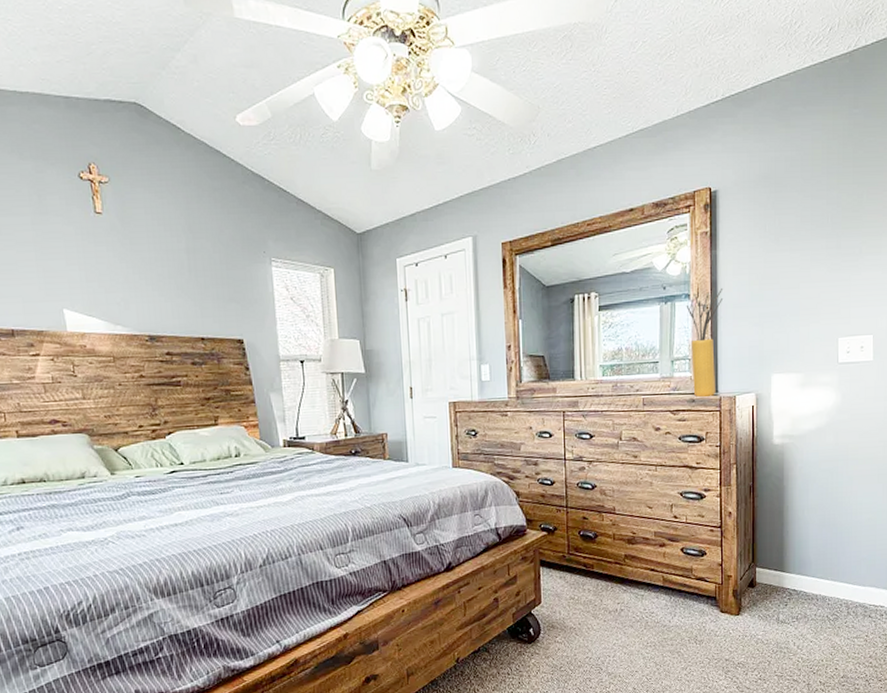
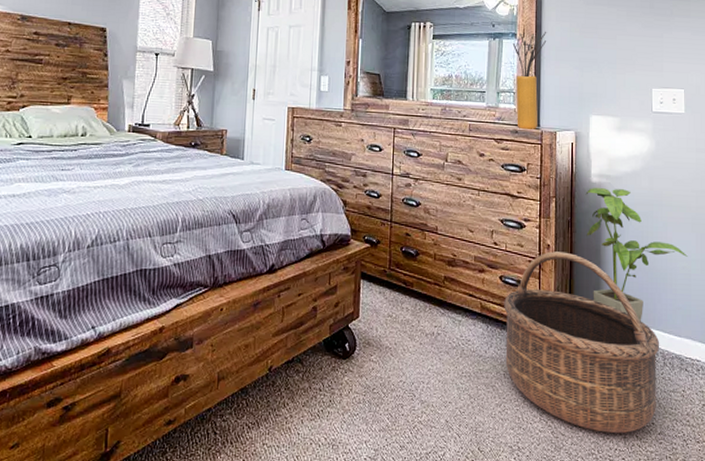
basket: none [686,517,844,682] -> present [504,251,660,433]
house plant: none [767,447,873,577] -> present [585,187,688,322]

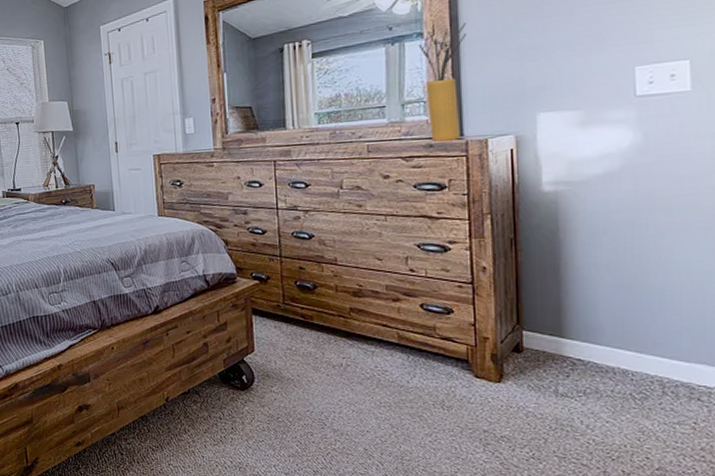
basket: present [504,251,660,433] -> none [428,273,656,467]
house plant: present [585,187,688,322] -> none [534,195,699,347]

